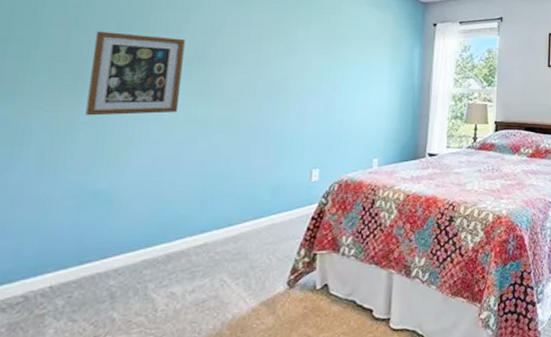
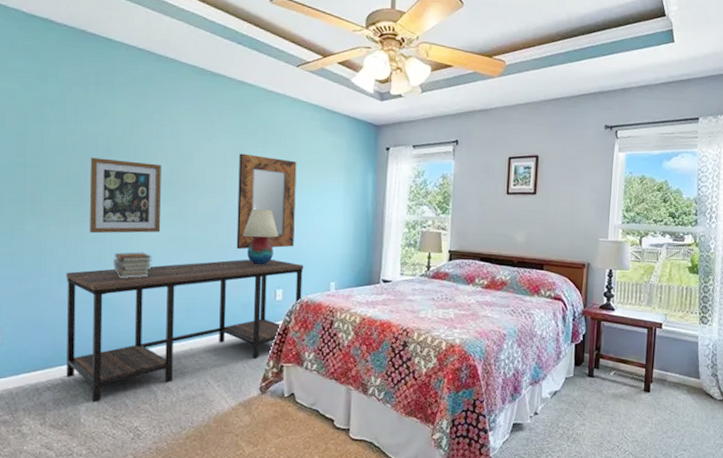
desk: none [31,137,345,322] -> present [66,259,304,402]
book stack: none [113,135,165,166] -> present [113,252,152,278]
home mirror: none [268,28,341,128] -> present [236,153,297,250]
table lamp: none [277,84,318,145] -> present [243,208,279,266]

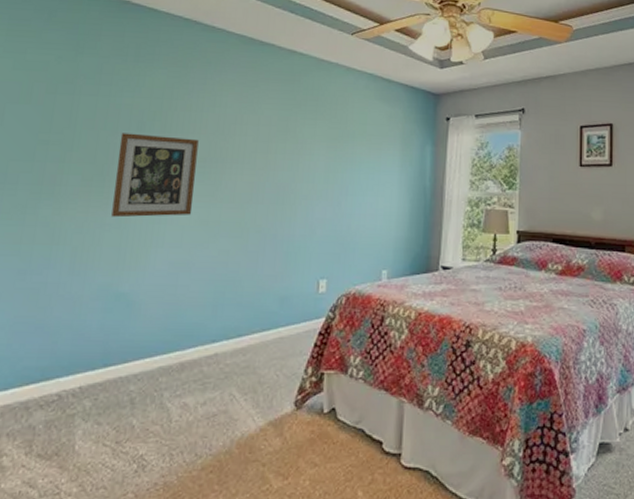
desk: present [66,259,304,402] -> none [64,243,353,424]
book stack: present [113,252,152,278] -> none [134,238,180,269]
home mirror: present [236,153,297,250] -> none [276,126,348,234]
table lamp: present [243,208,279,266] -> none [284,186,325,252]

